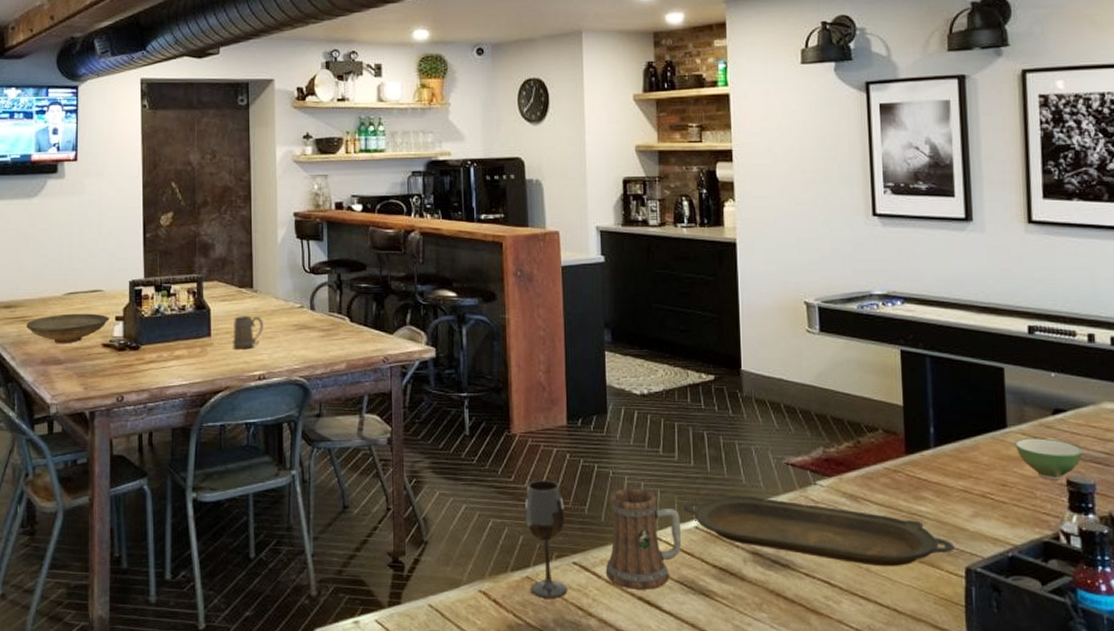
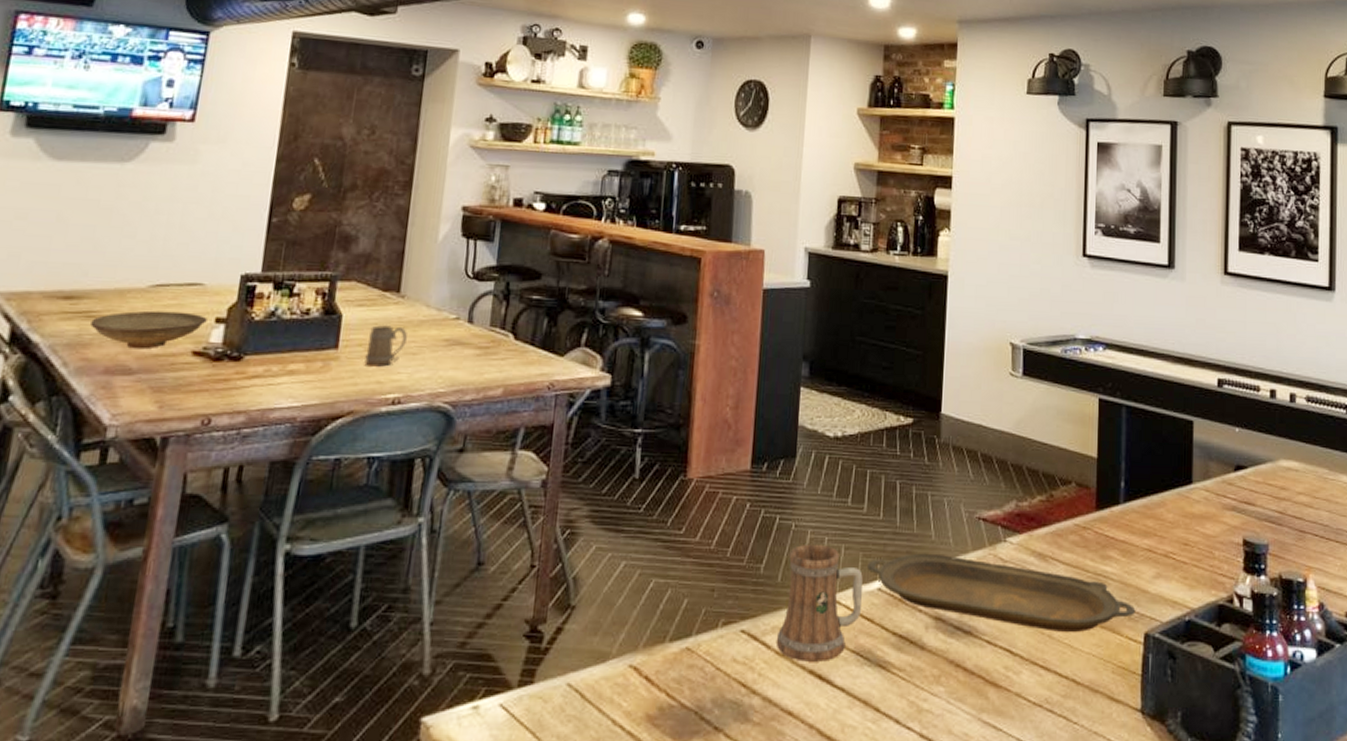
wine glass: present [524,480,568,598] -> none [689,532,739,673]
bowl: present [1014,438,1083,480] -> none [1198,495,1260,540]

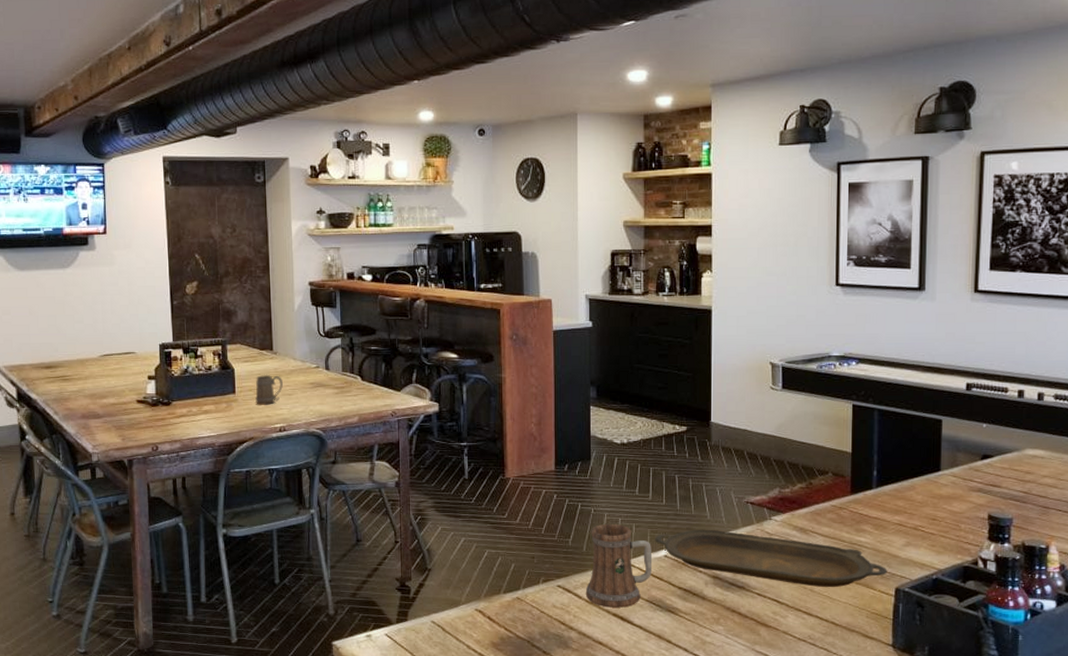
decorative bowl: present [90,310,207,350] -> none [67,373,142,401]

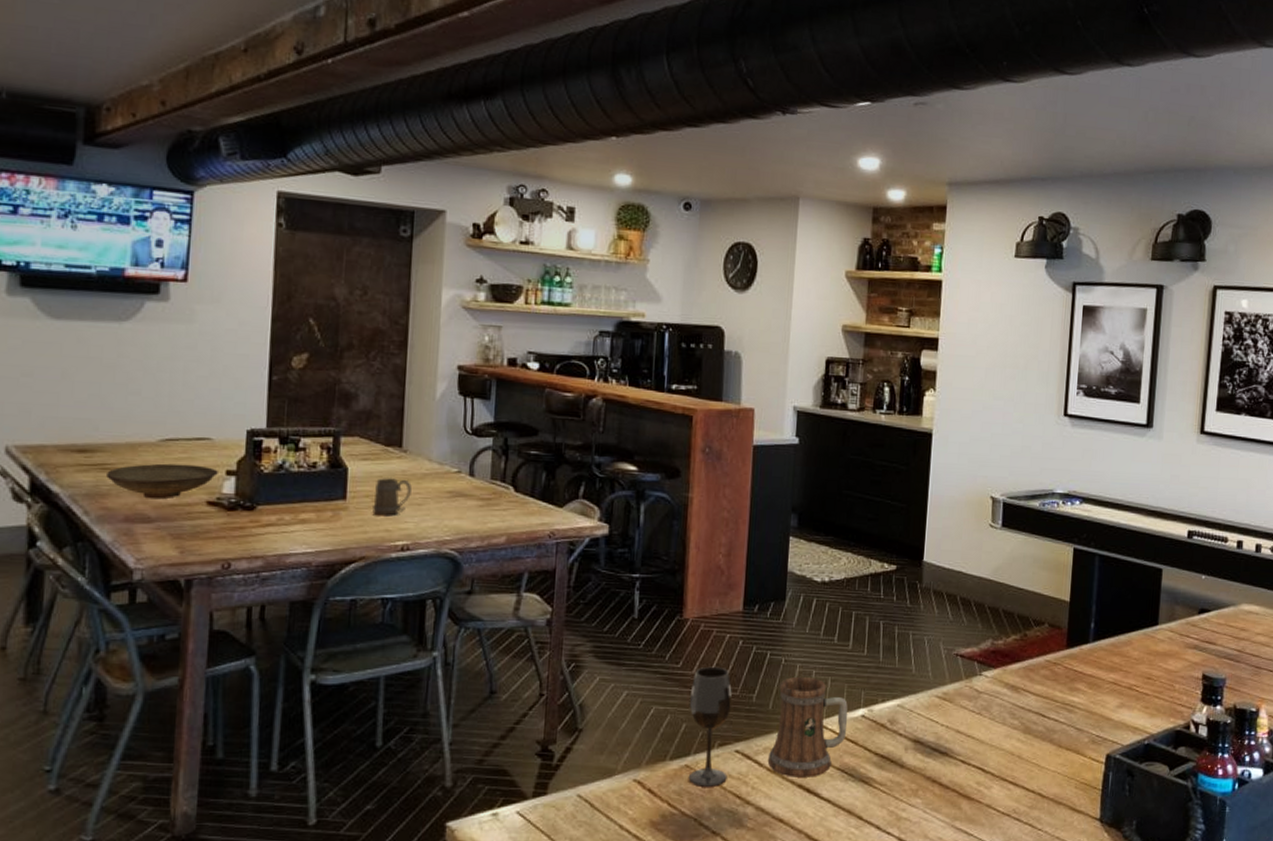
decorative bowl: none [67,373,142,401] -> present [106,463,218,500]
wine glass: none [516,516,552,615] -> present [688,666,733,787]
serving tray: present [654,529,888,588] -> none [851,685,1099,754]

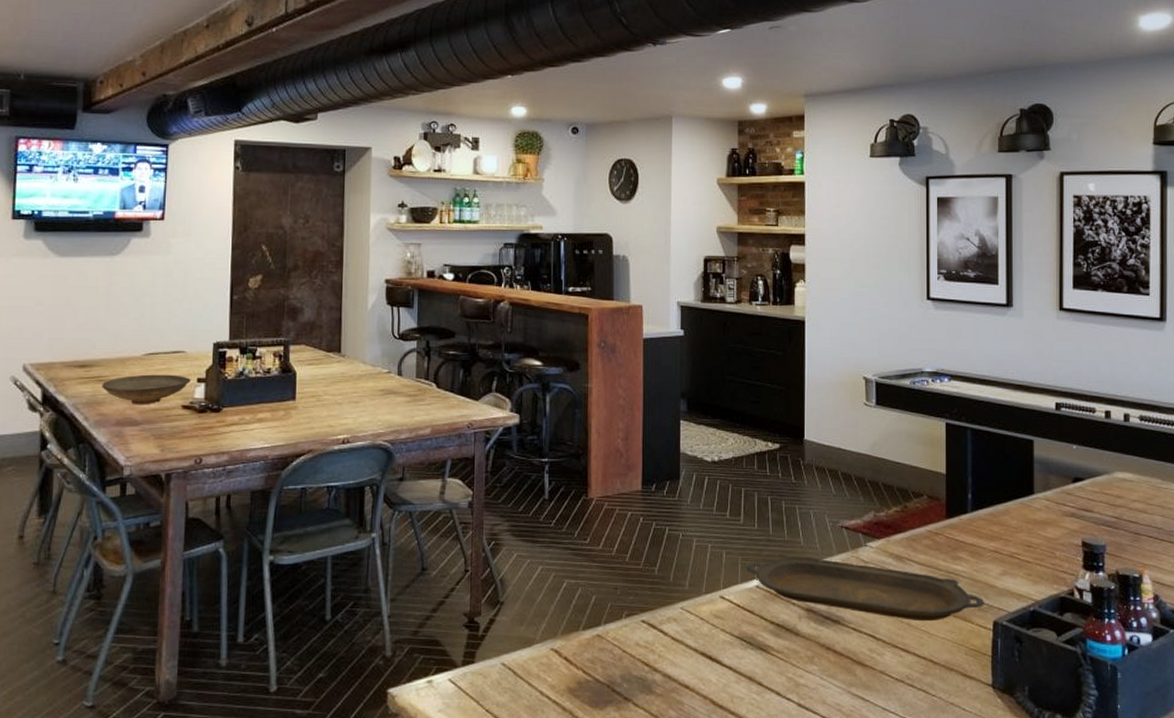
beer mug: present [372,477,412,516] -> none [318,379,350,413]
wine glass: present [688,666,733,787] -> none [597,542,637,655]
beer mug: present [767,676,848,777] -> none [671,550,744,646]
serving tray: none [851,685,1099,754] -> present [745,556,985,622]

